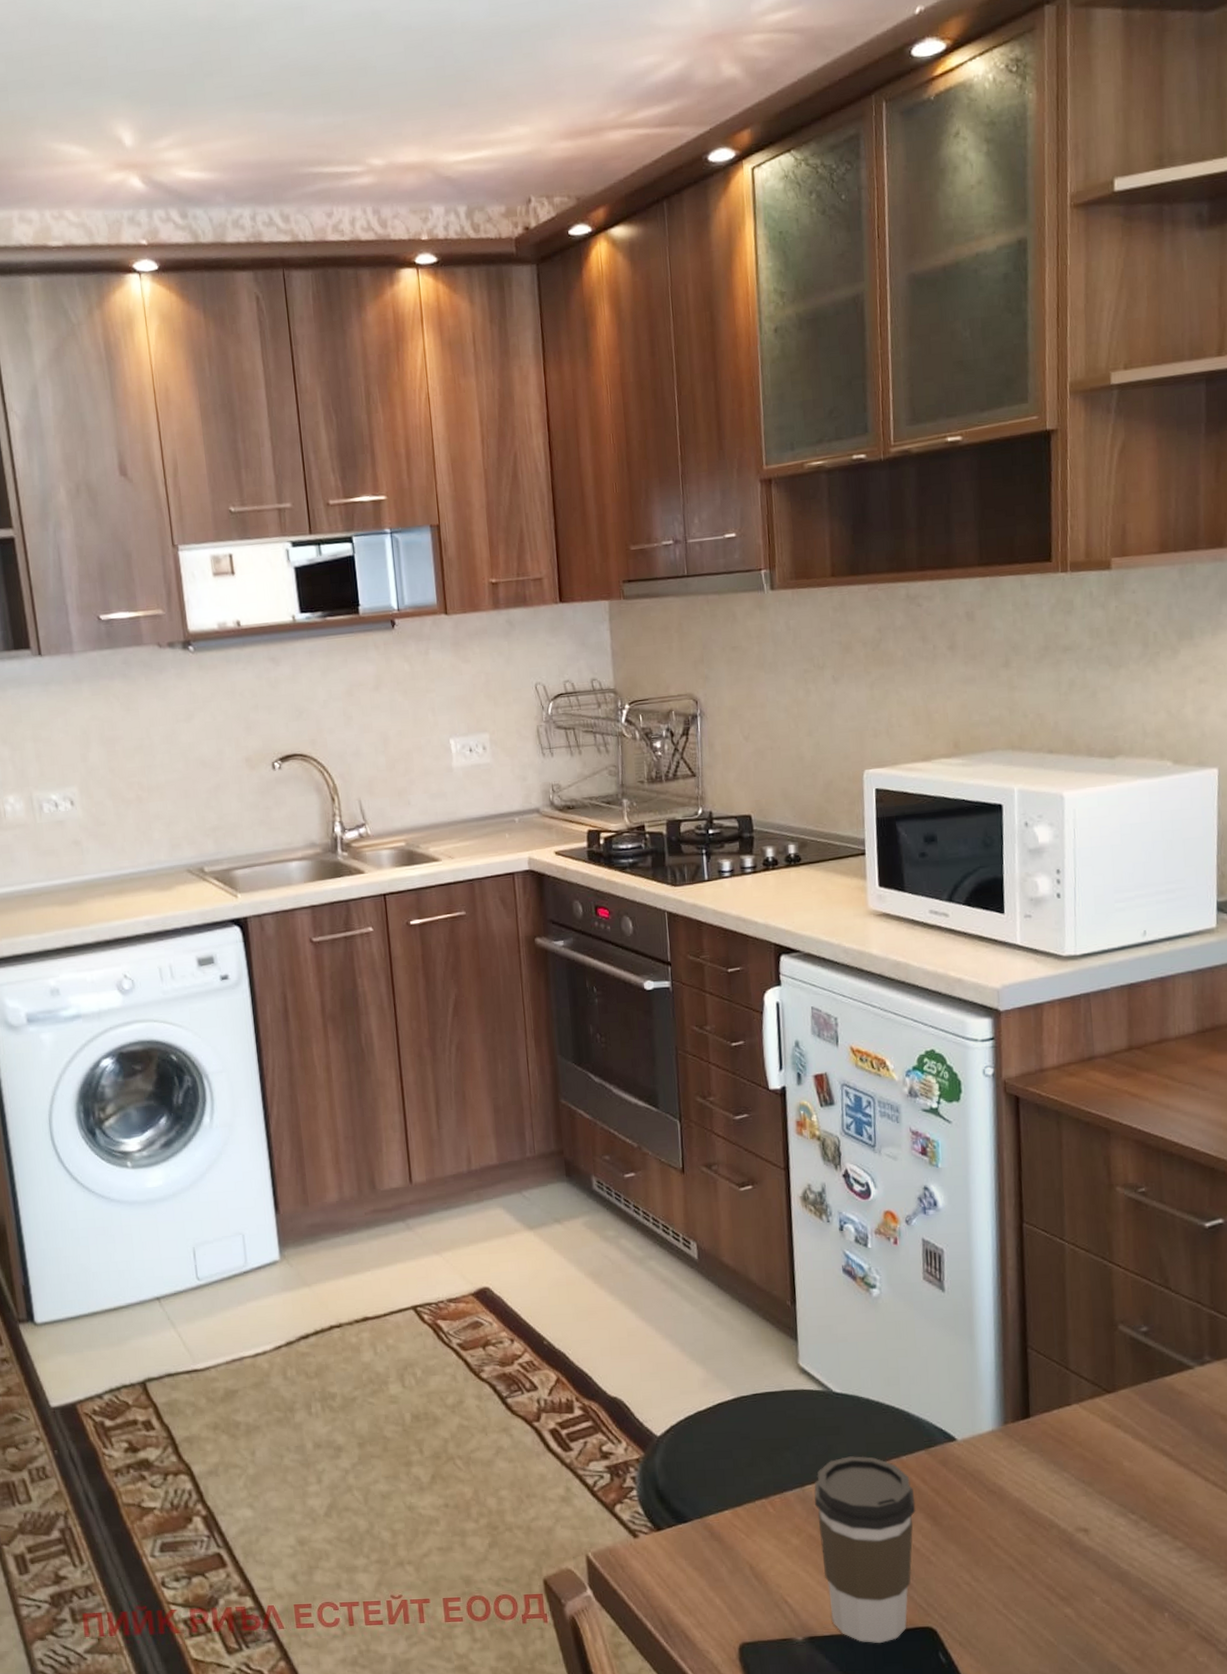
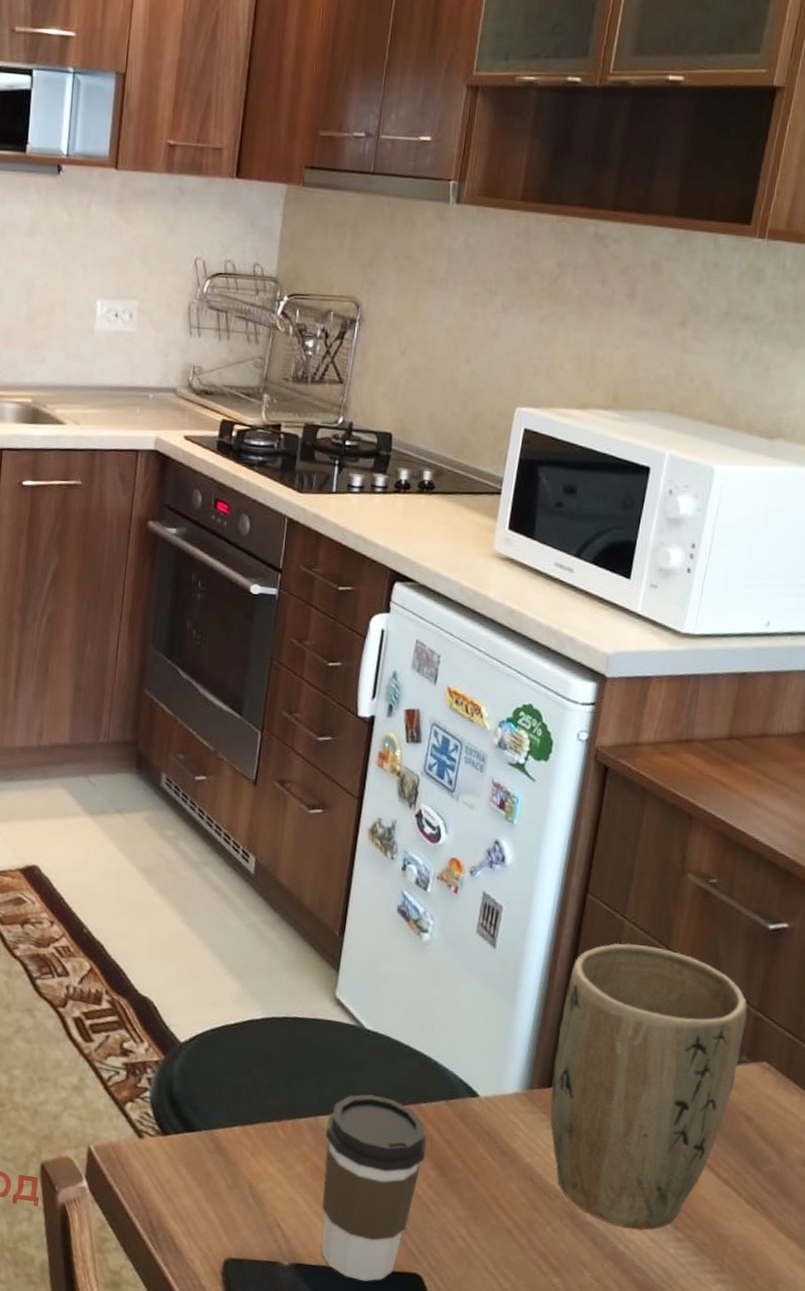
plant pot: none [1021,1263,1203,1546] -> present [550,943,748,1230]

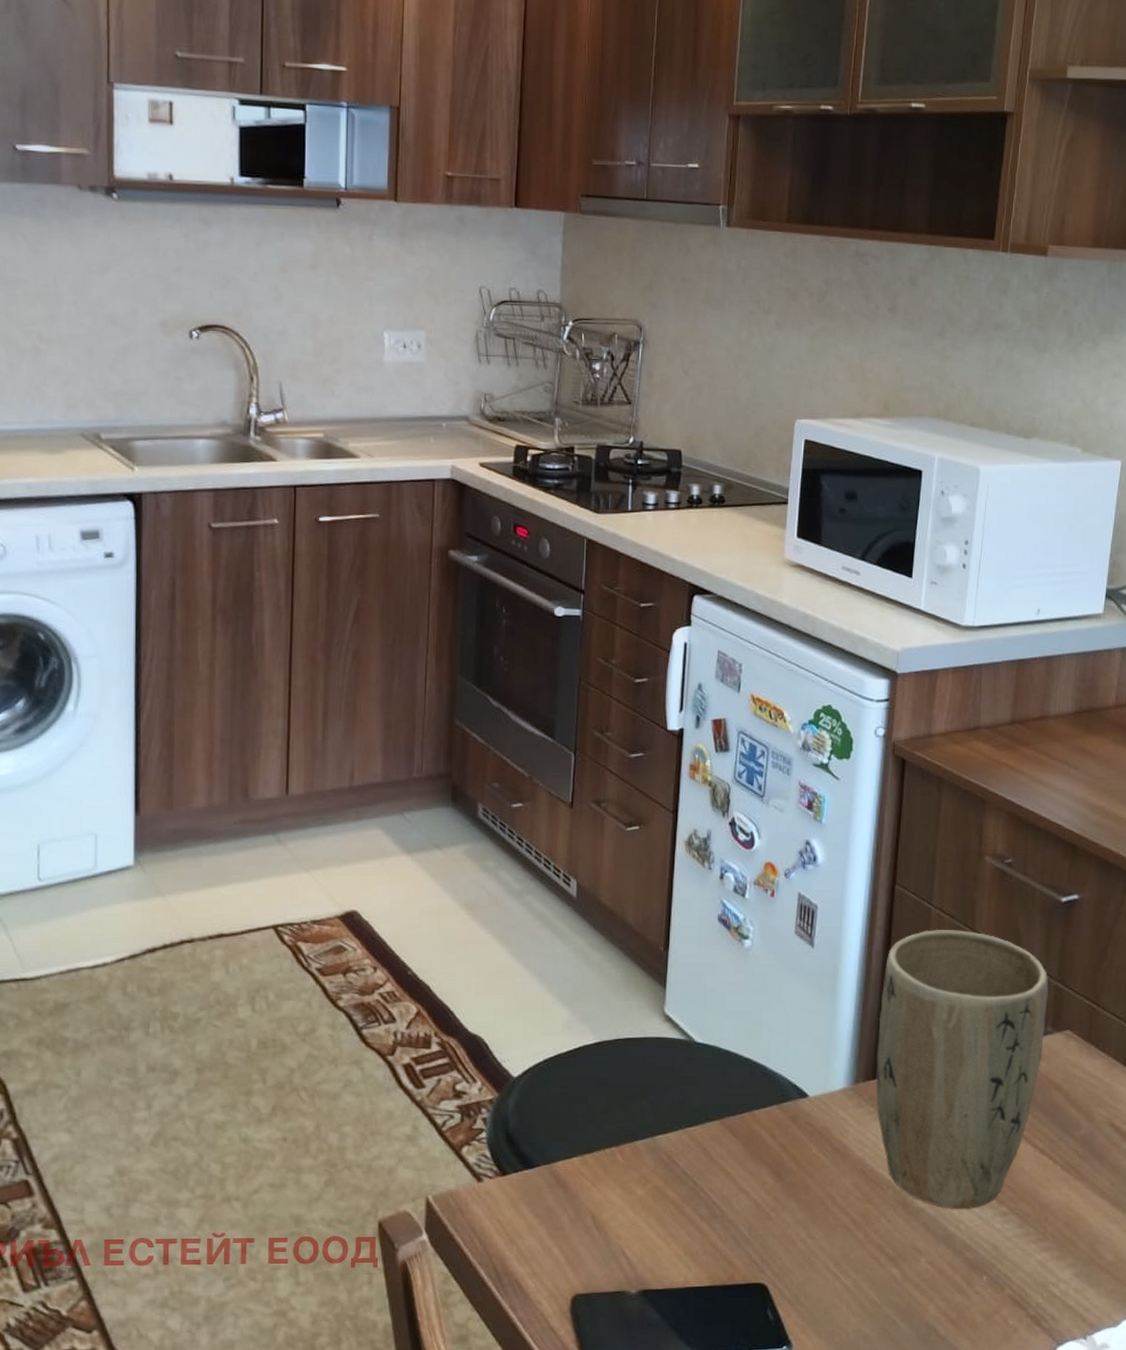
coffee cup: present [321,1094,426,1281] -> none [663,1108,762,1298]

